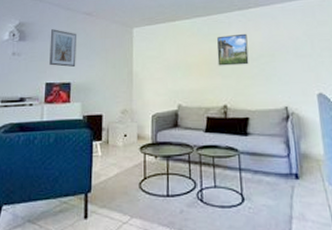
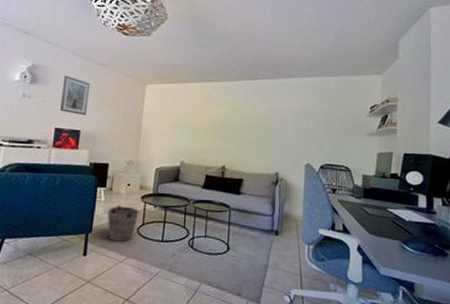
bucket: none [102,159,140,200] -> present [104,205,139,242]
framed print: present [217,33,249,66] -> none [222,102,252,132]

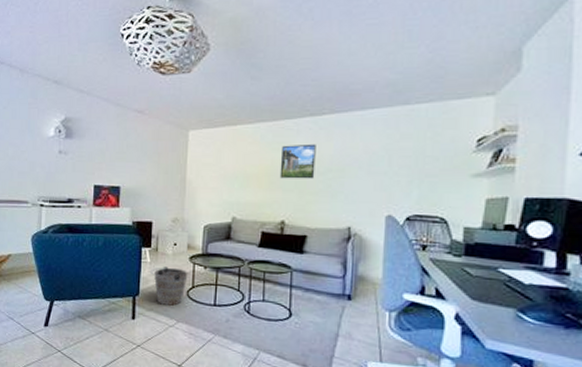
picture frame: present [60,76,90,115] -> none [98,127,127,169]
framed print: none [222,102,252,132] -> present [279,143,316,179]

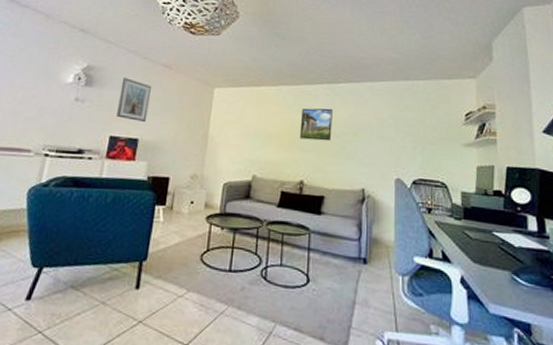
picture frame: none [98,127,127,169] -> present [116,78,151,122]
bucket: present [150,267,188,306] -> none [162,227,204,272]

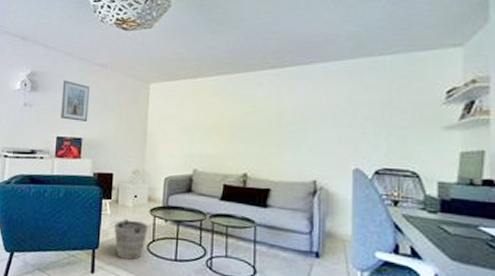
bucket: none [162,227,204,272] -> present [110,219,149,260]
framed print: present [299,108,333,141] -> none [241,96,278,132]

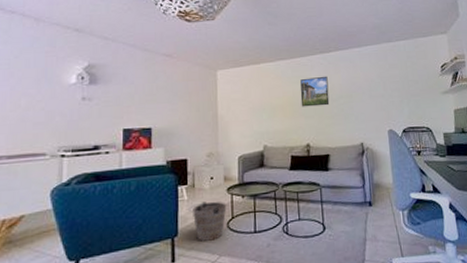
picture frame: present [61,80,89,121] -> none [126,71,157,111]
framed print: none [241,96,278,132] -> present [300,76,330,107]

